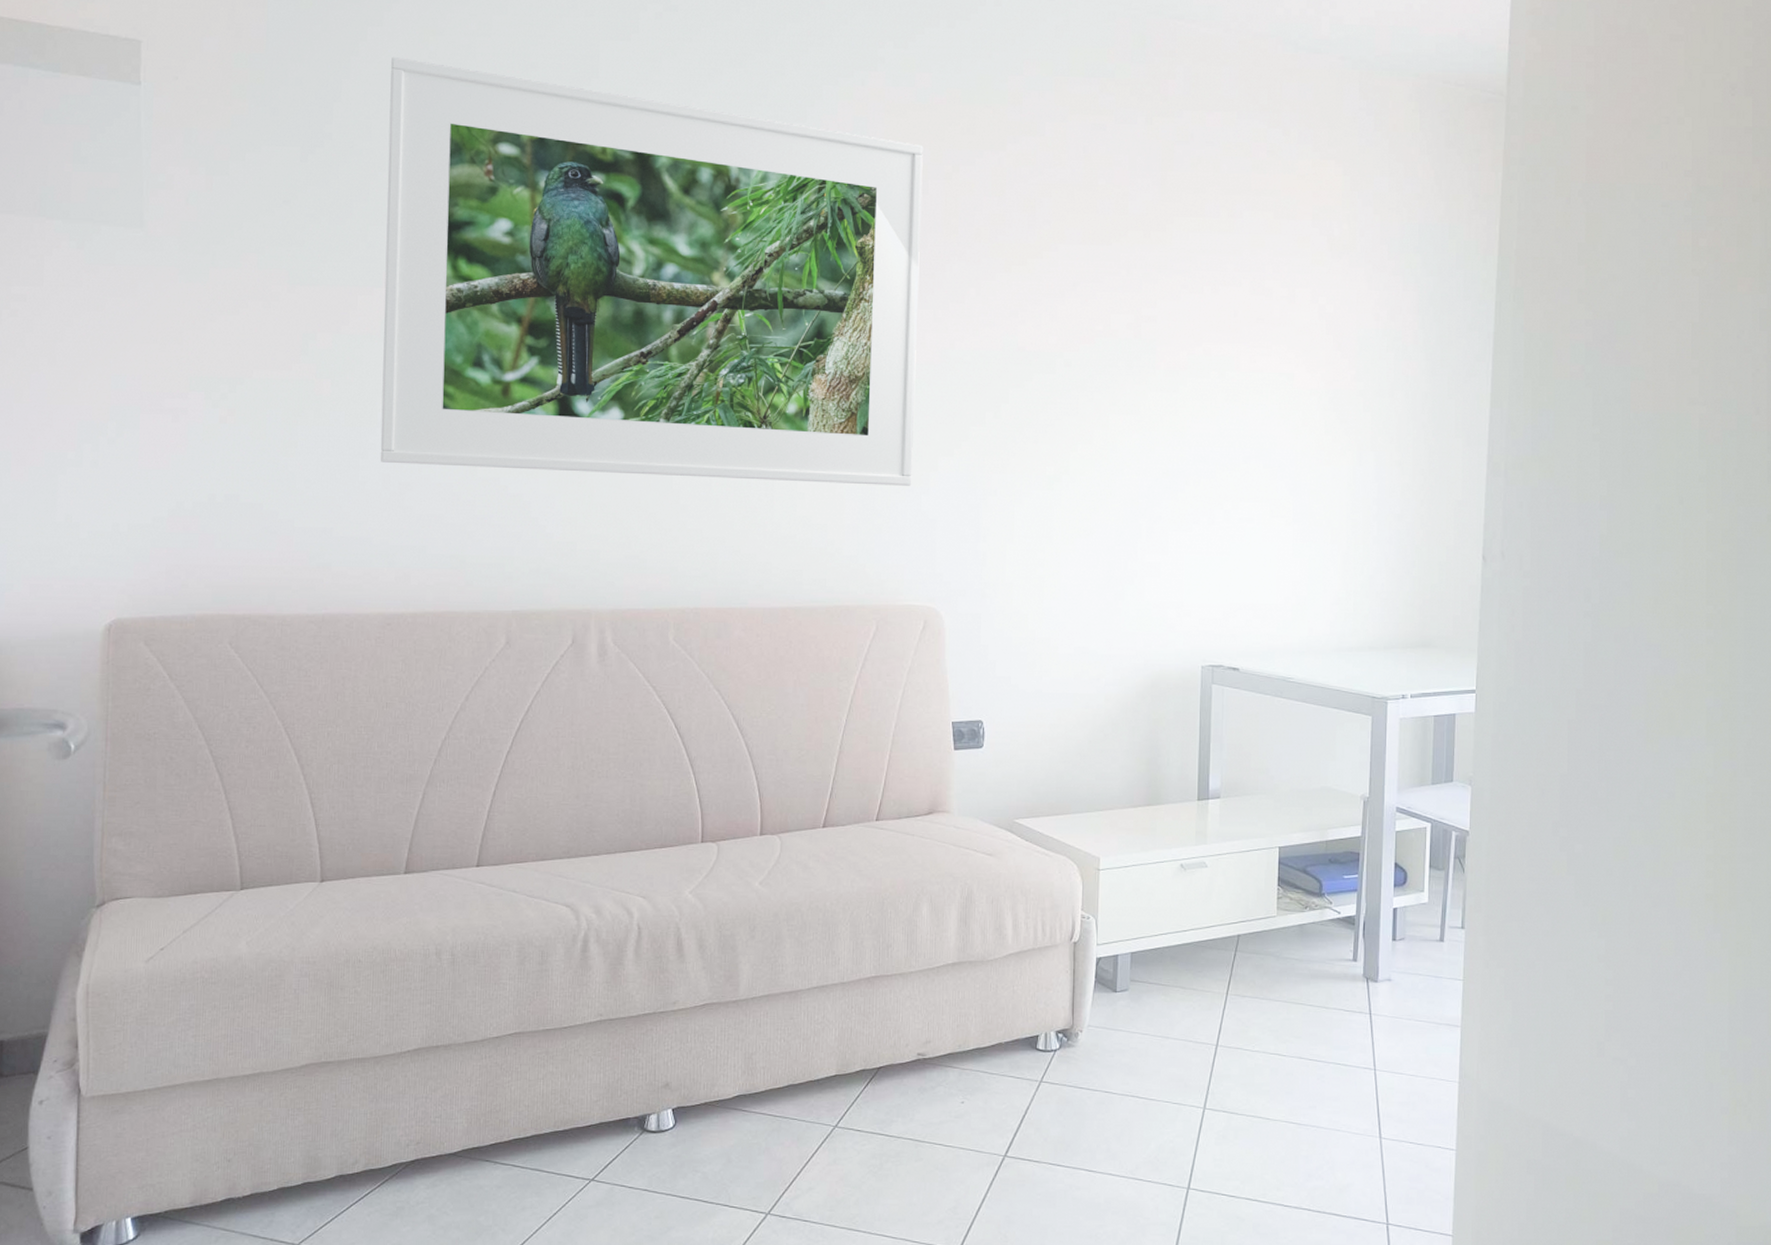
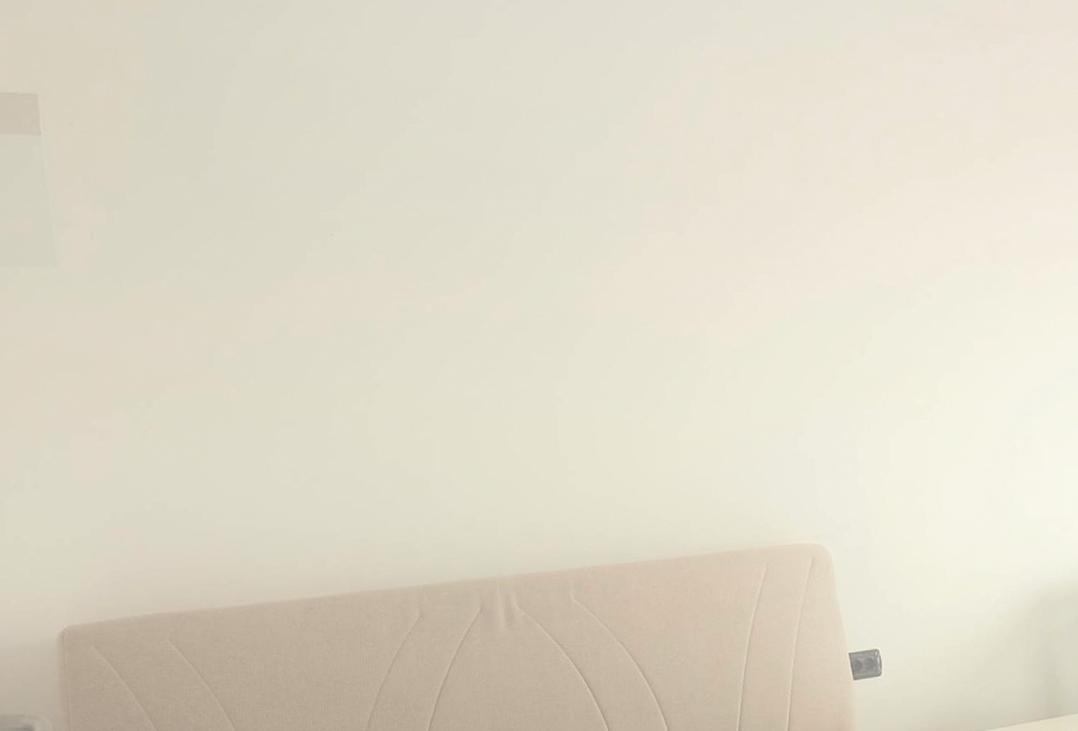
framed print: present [380,56,923,486] -> none [261,79,787,459]

